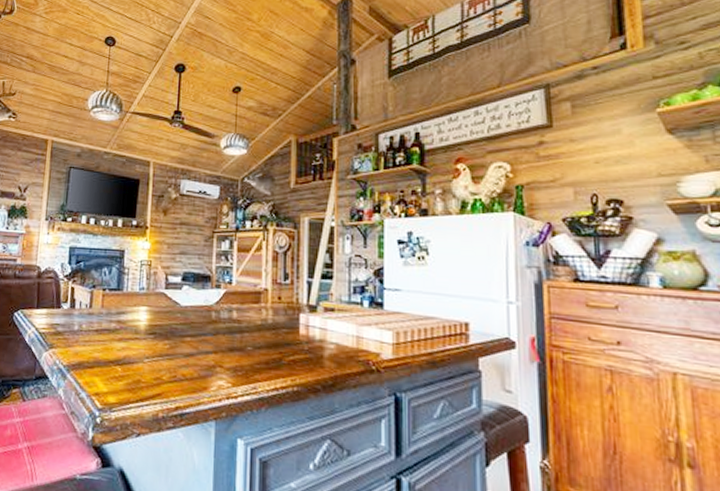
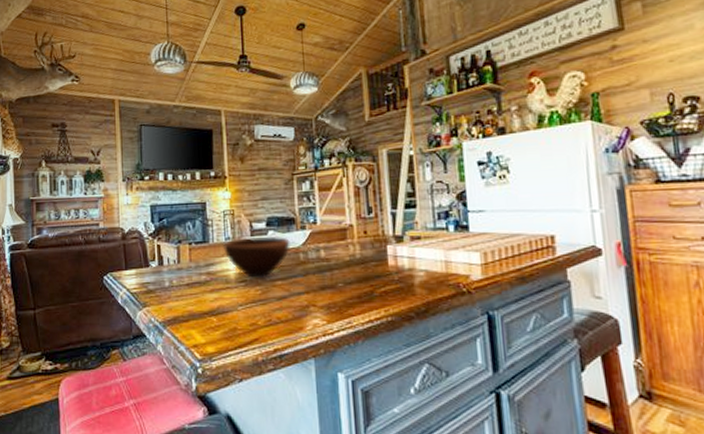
bowl: none [137,289,205,332] -> present [223,235,292,278]

